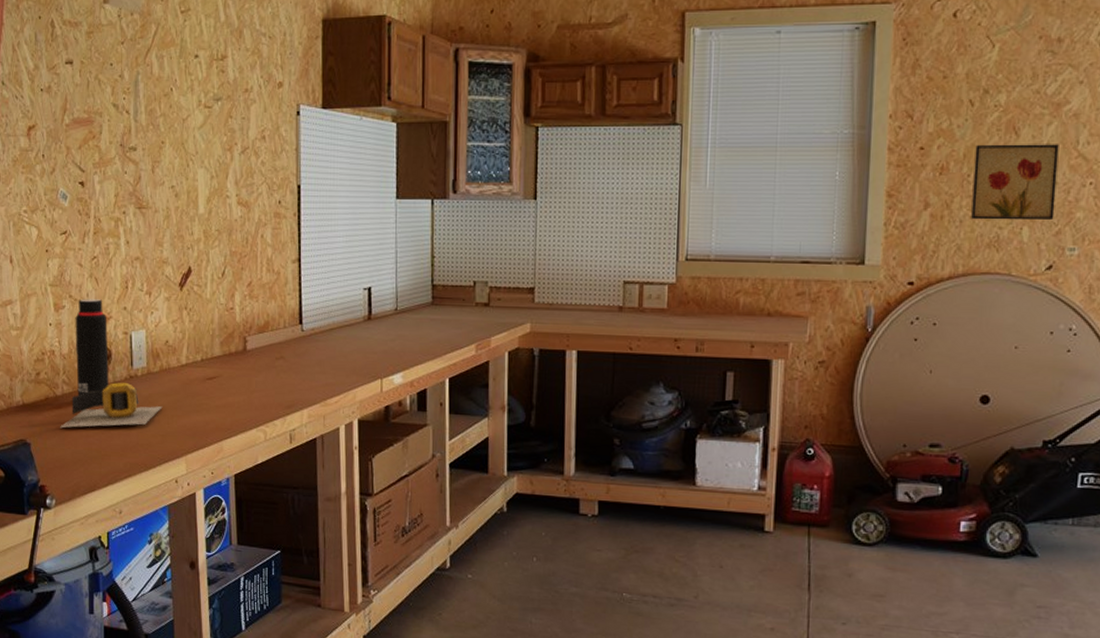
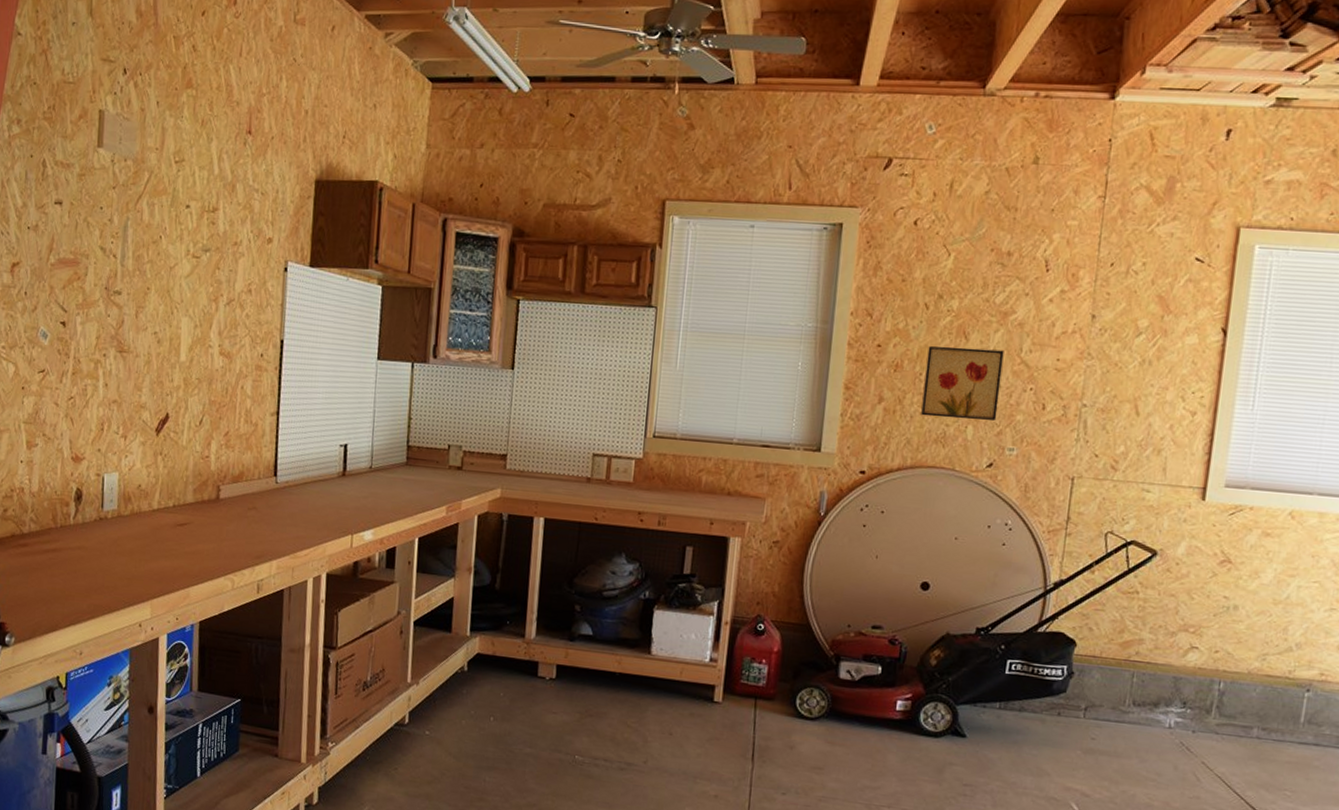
tape measure: present [60,382,163,429] -> none [25,523,131,567]
water bottle: present [75,299,109,396] -> none [44,438,80,535]

